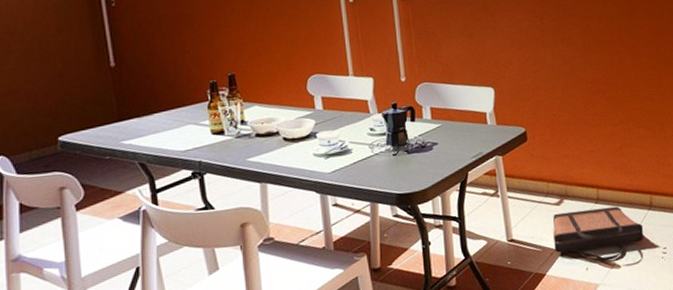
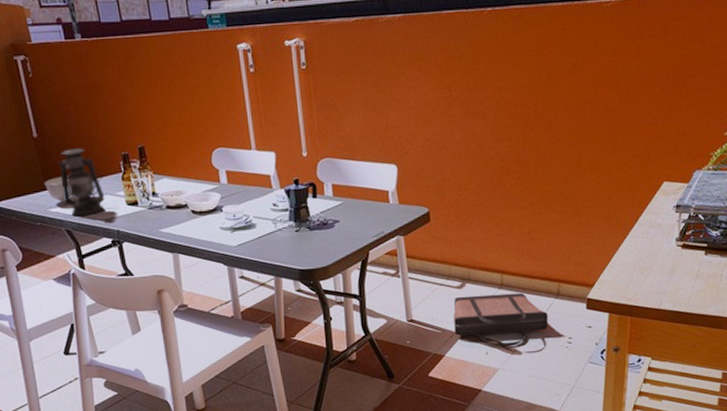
bowl: none [118,104,159,134] -> present [44,175,80,203]
lantern: none [136,77,188,149] -> present [57,148,105,217]

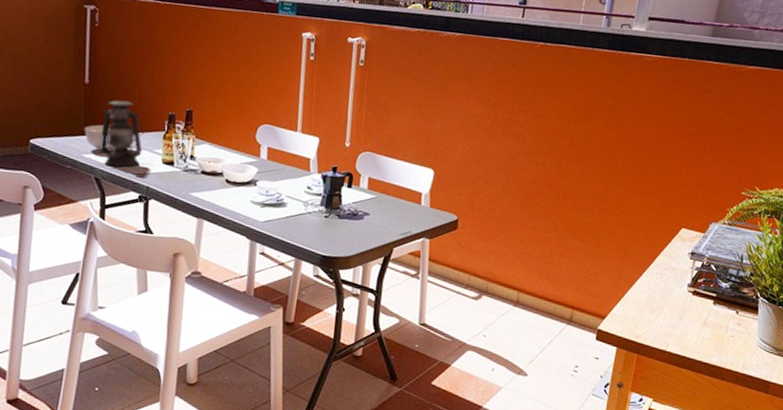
shopping bag: present [453,292,548,347] -> none [464,307,558,366]

